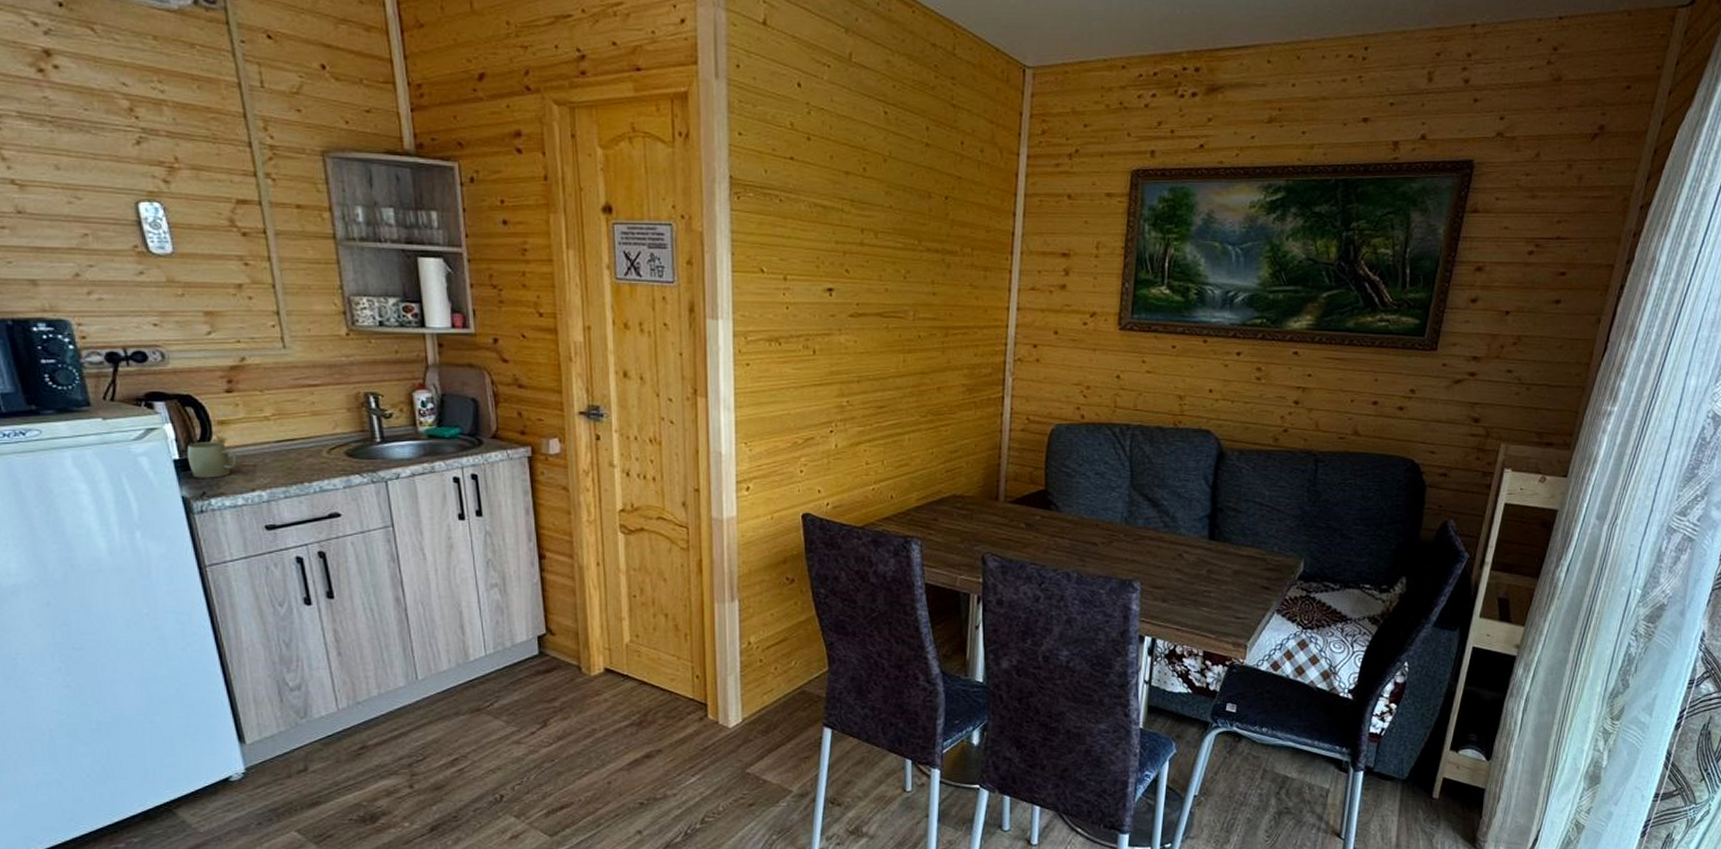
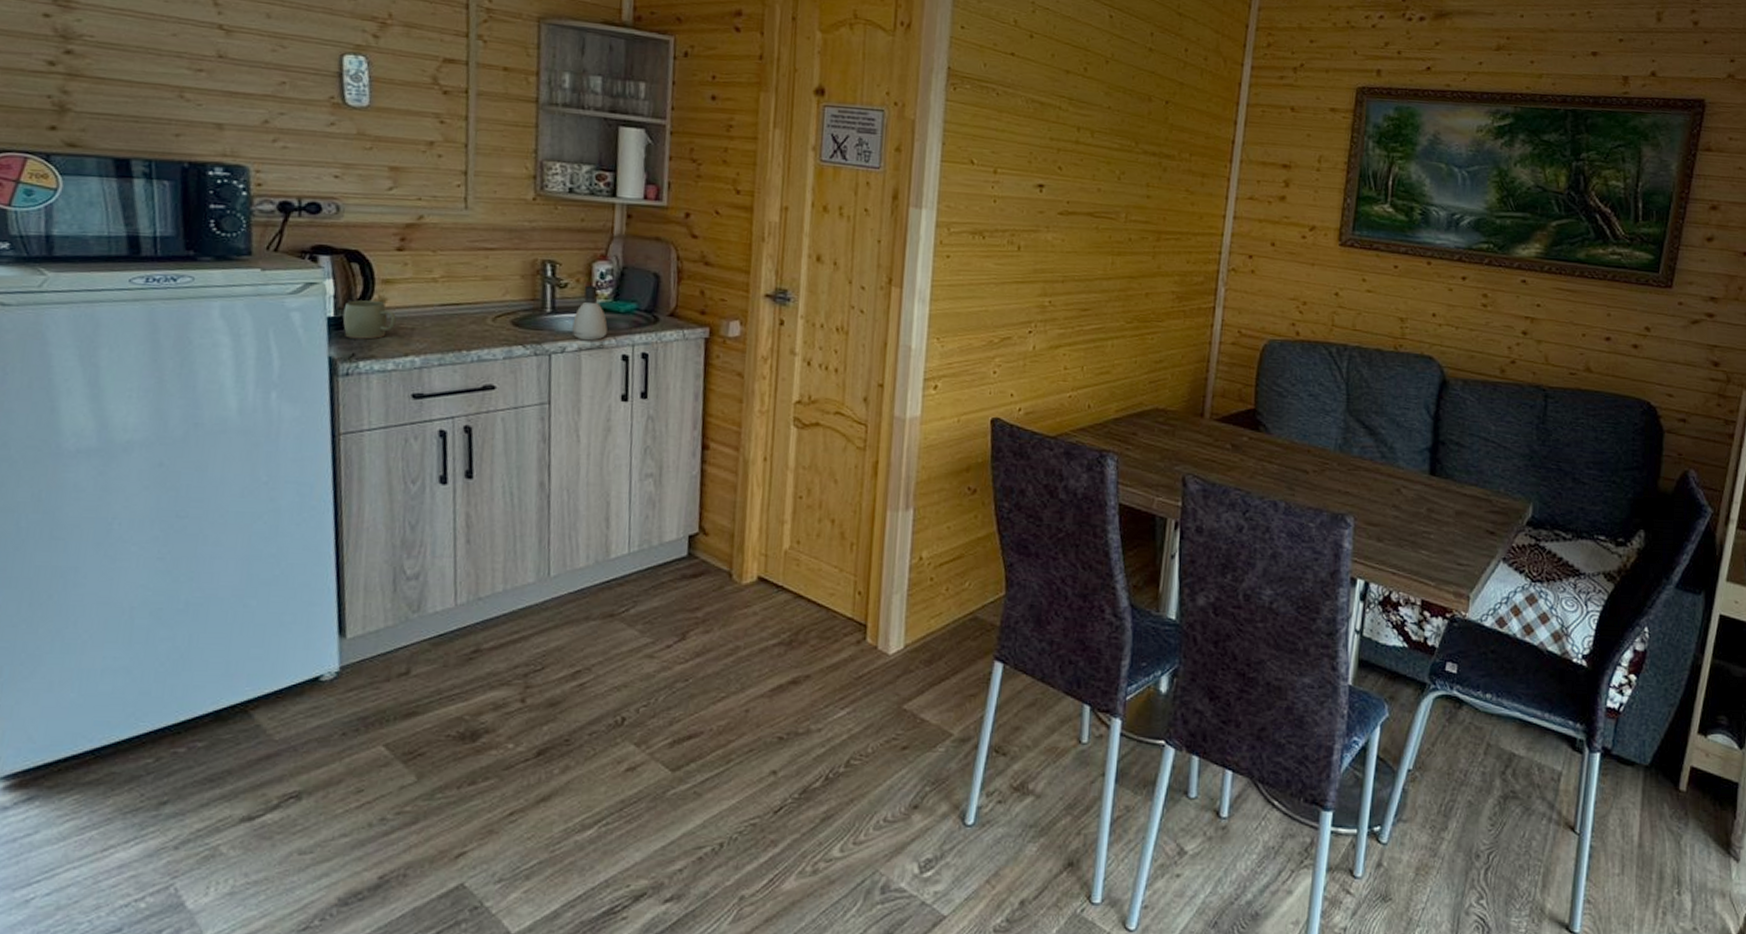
soap dispenser: none [402,414,436,466] -> present [572,285,608,341]

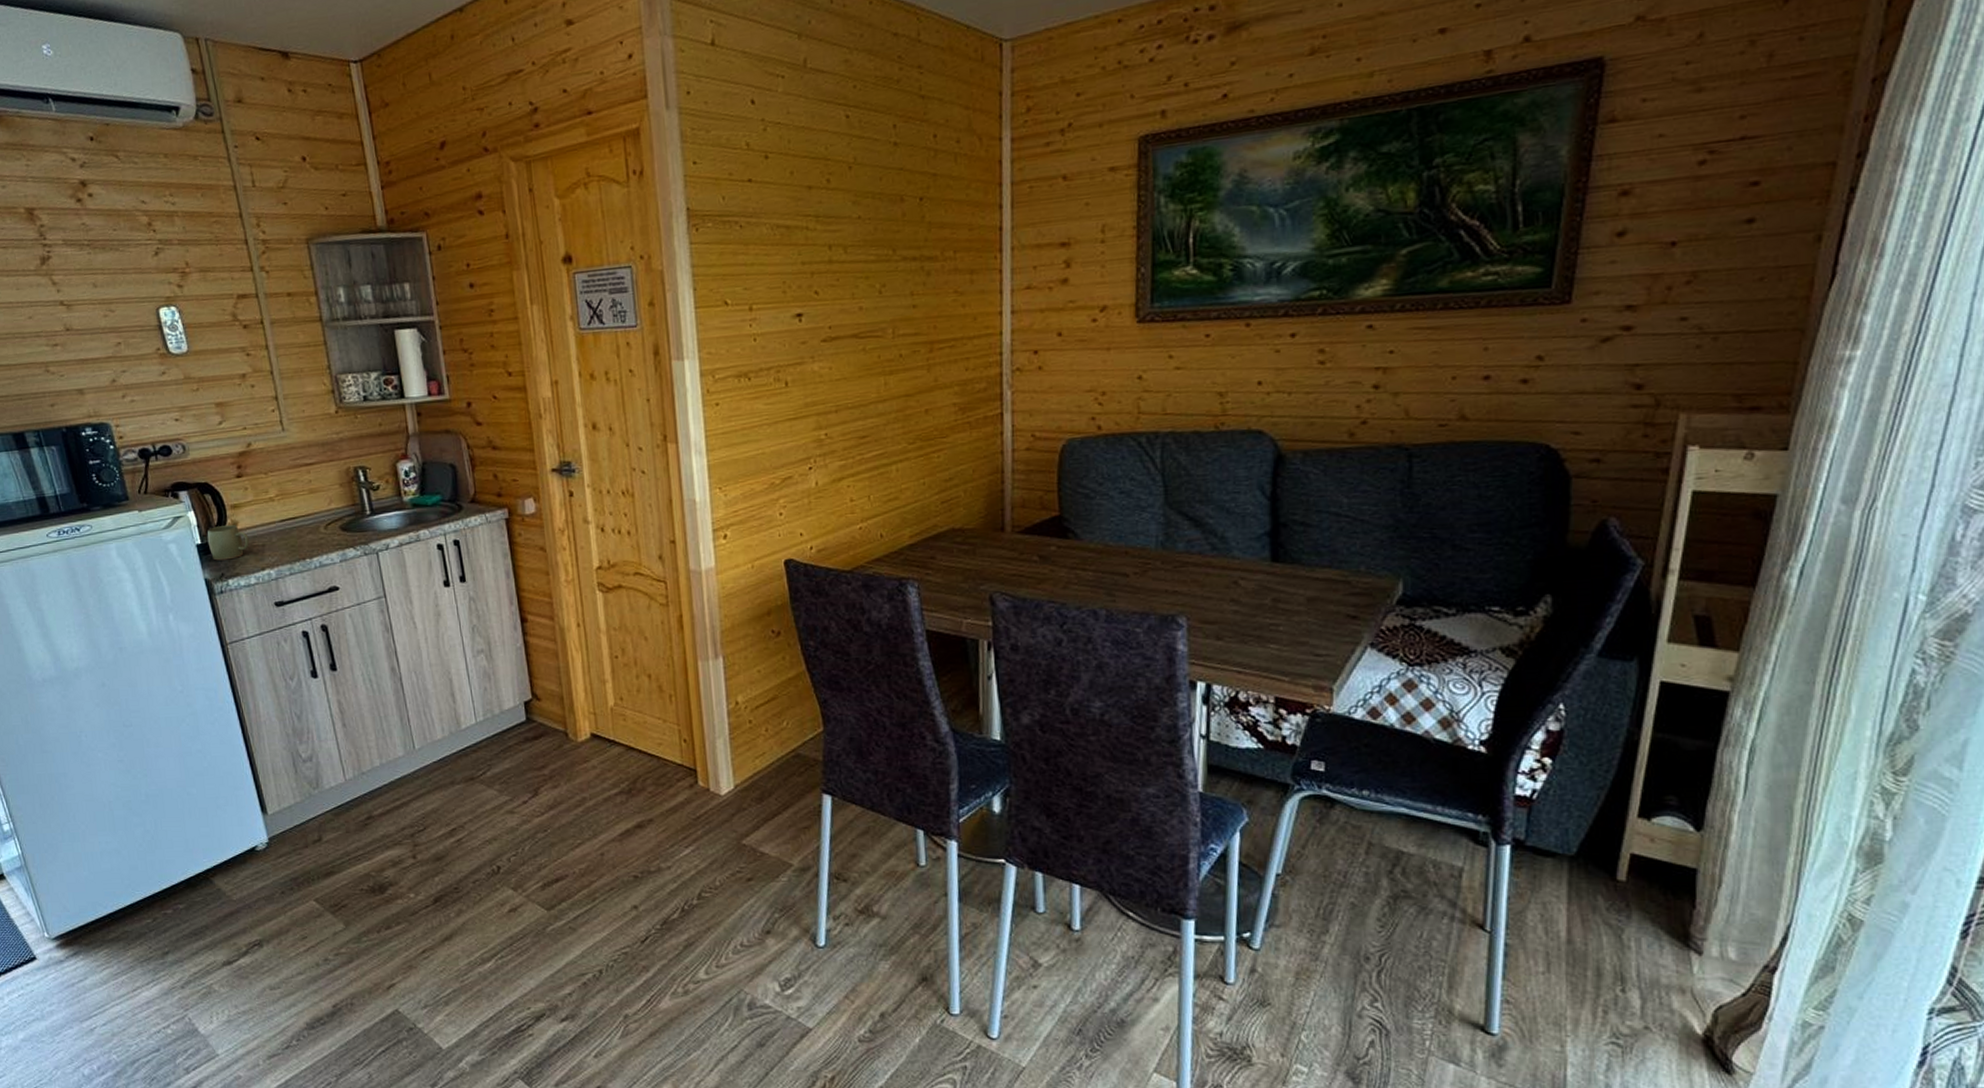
soap dispenser: present [572,285,608,341] -> none [390,484,421,536]

